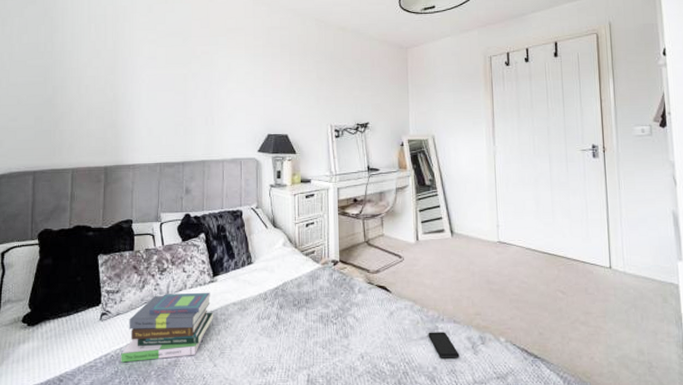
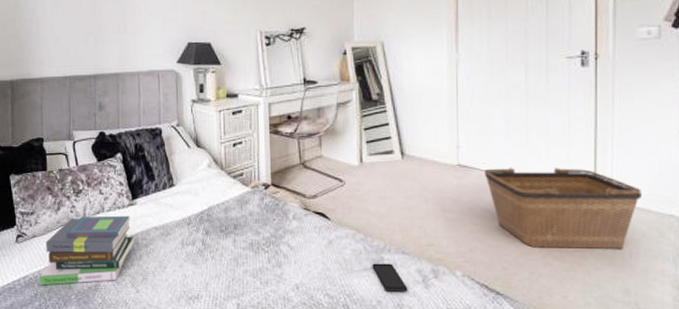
bicycle basket: none [520,243,647,315] -> present [484,167,642,249]

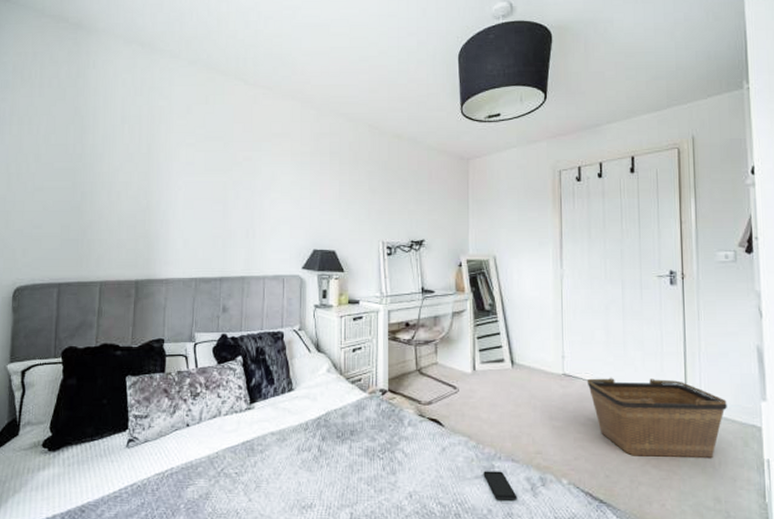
books: present [39,215,135,286] -> none [148,420,250,494]

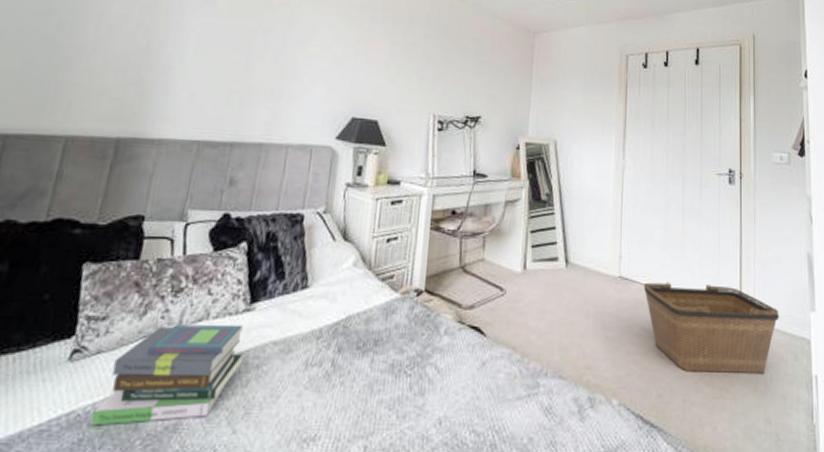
books: none [148,420,250,494] -> present [90,324,244,426]
mobile phone: present [483,471,517,500] -> none [526,390,563,426]

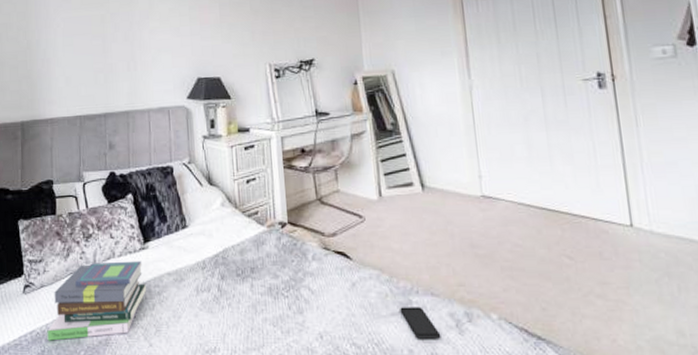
mobile phone: none [526,390,563,426] -> present [400,307,441,339]
bicycle basket: present [643,281,779,373] -> none [510,196,682,285]

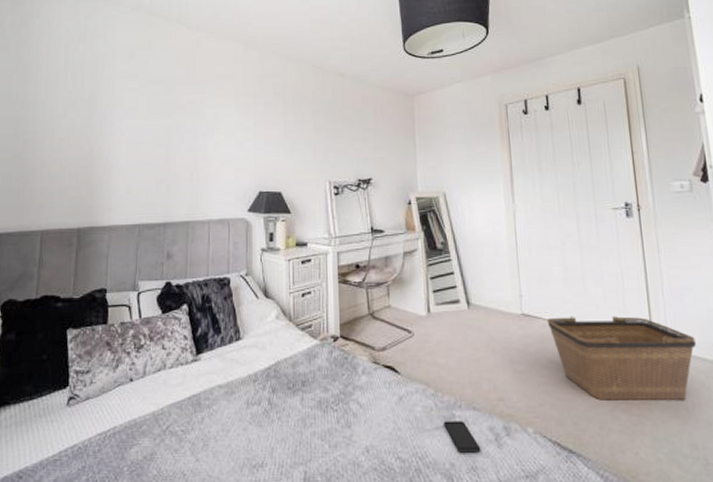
books: present [47,260,147,341] -> none [89,373,197,456]
bicycle basket: none [510,196,682,285] -> present [547,316,696,401]

